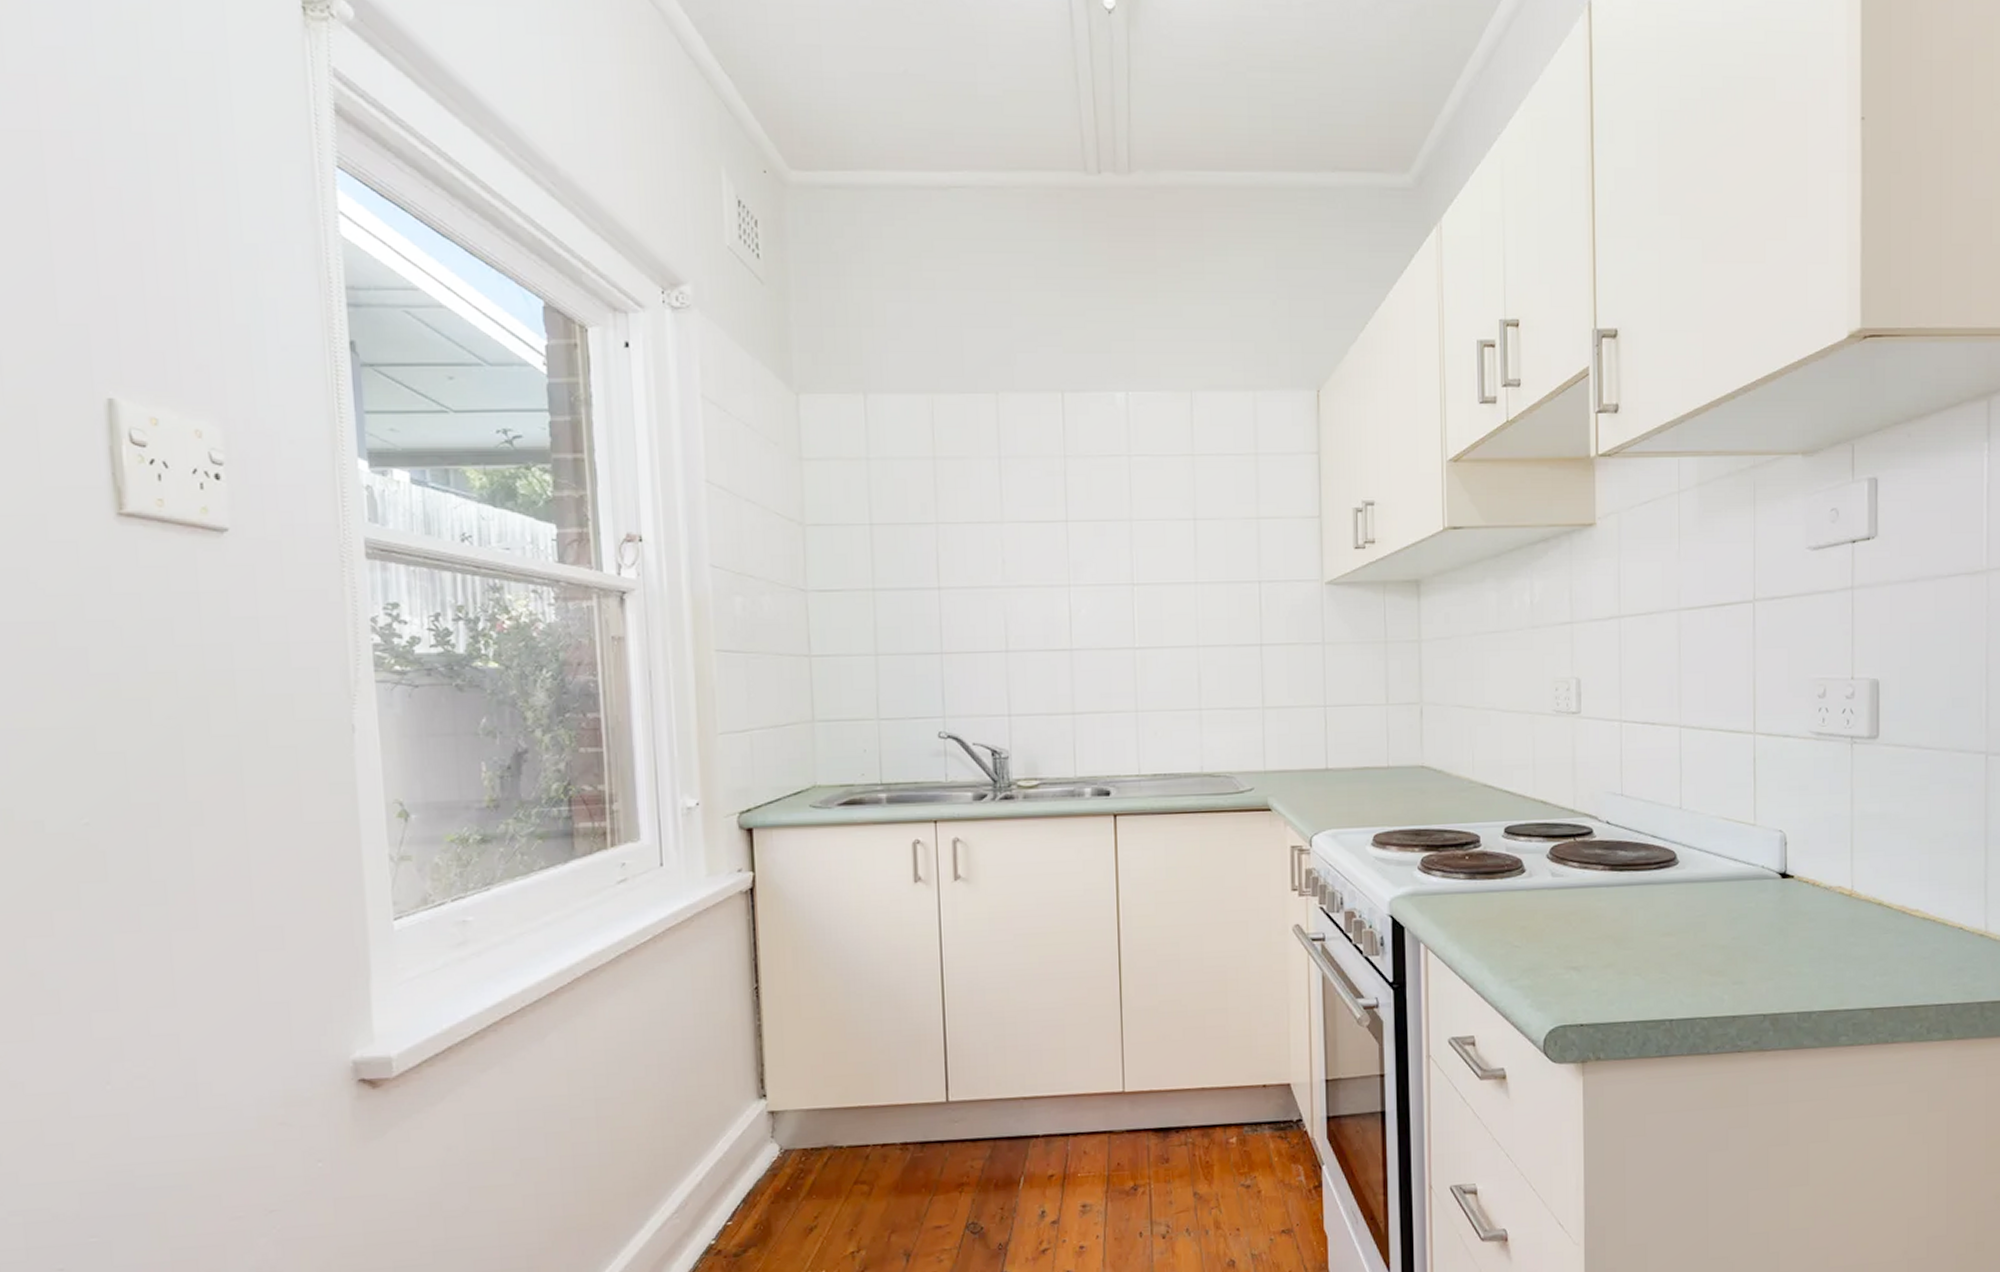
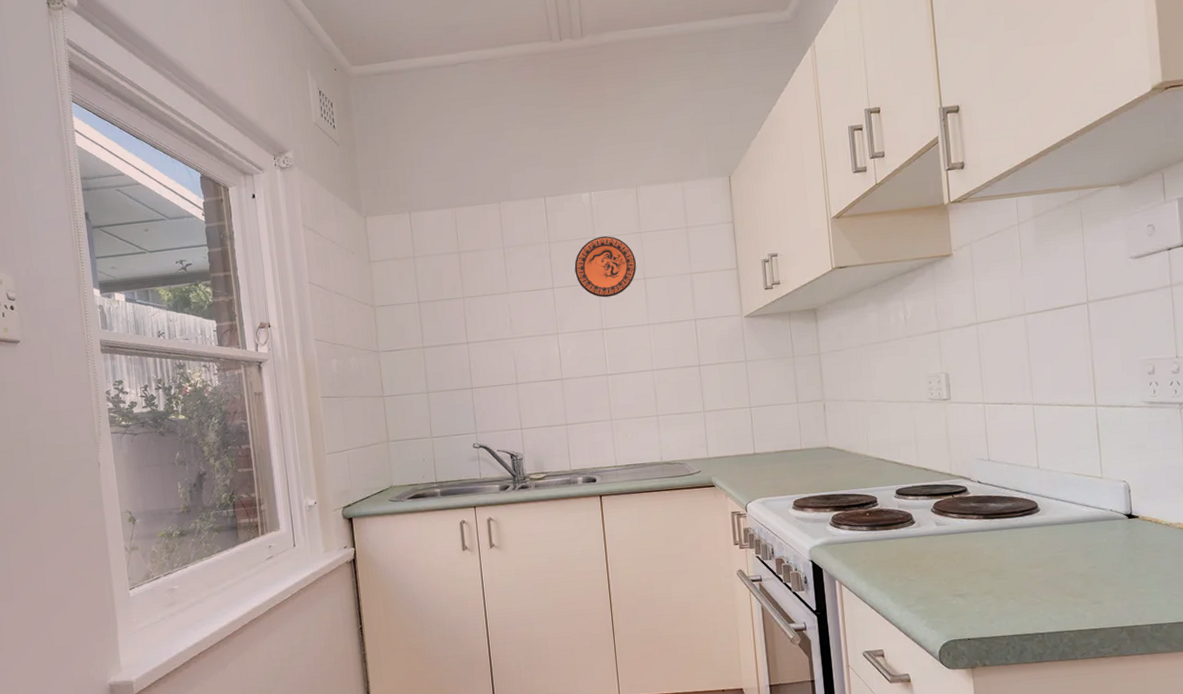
decorative plate: none [1098,454,1185,541] -> present [574,236,637,298]

